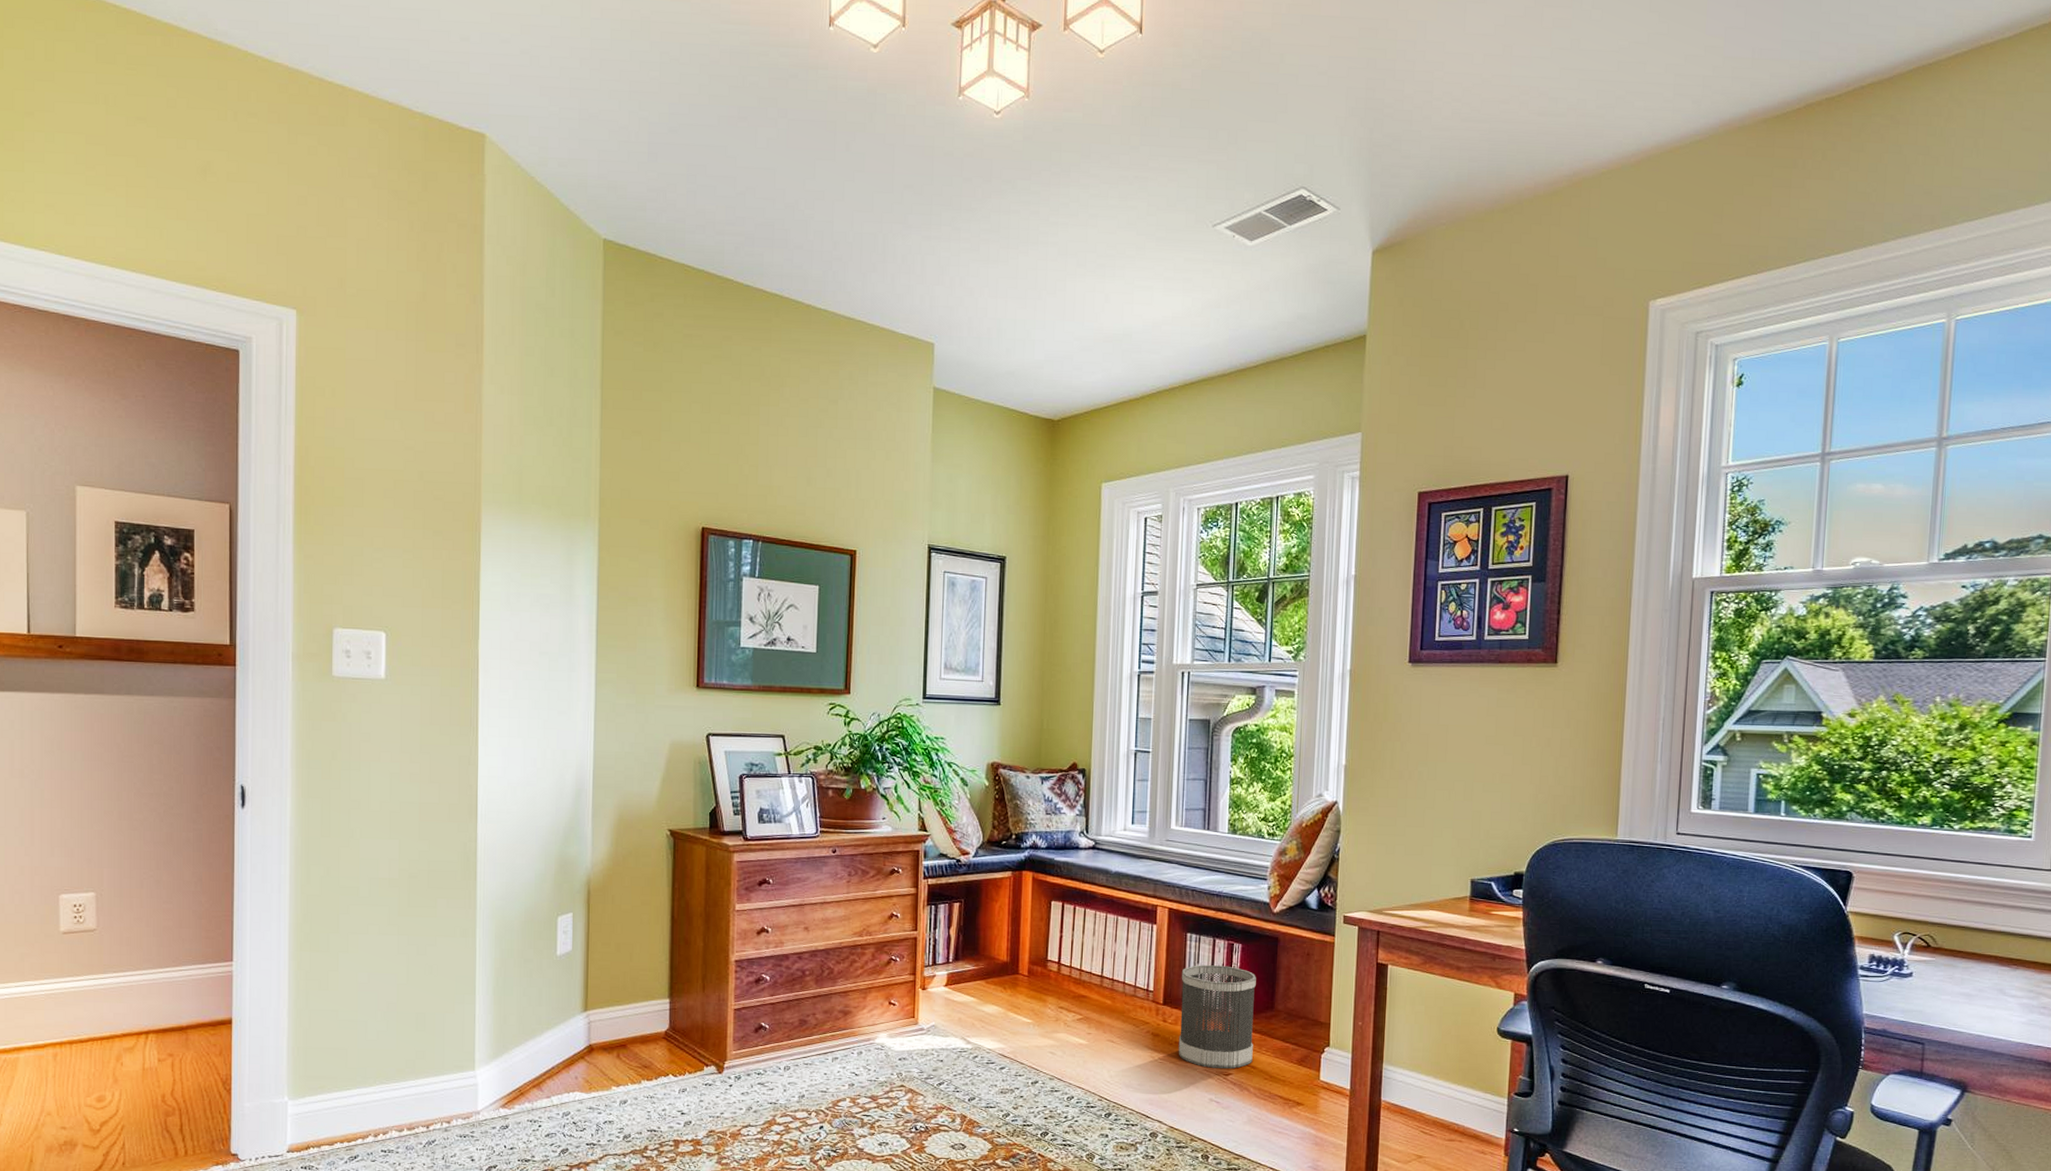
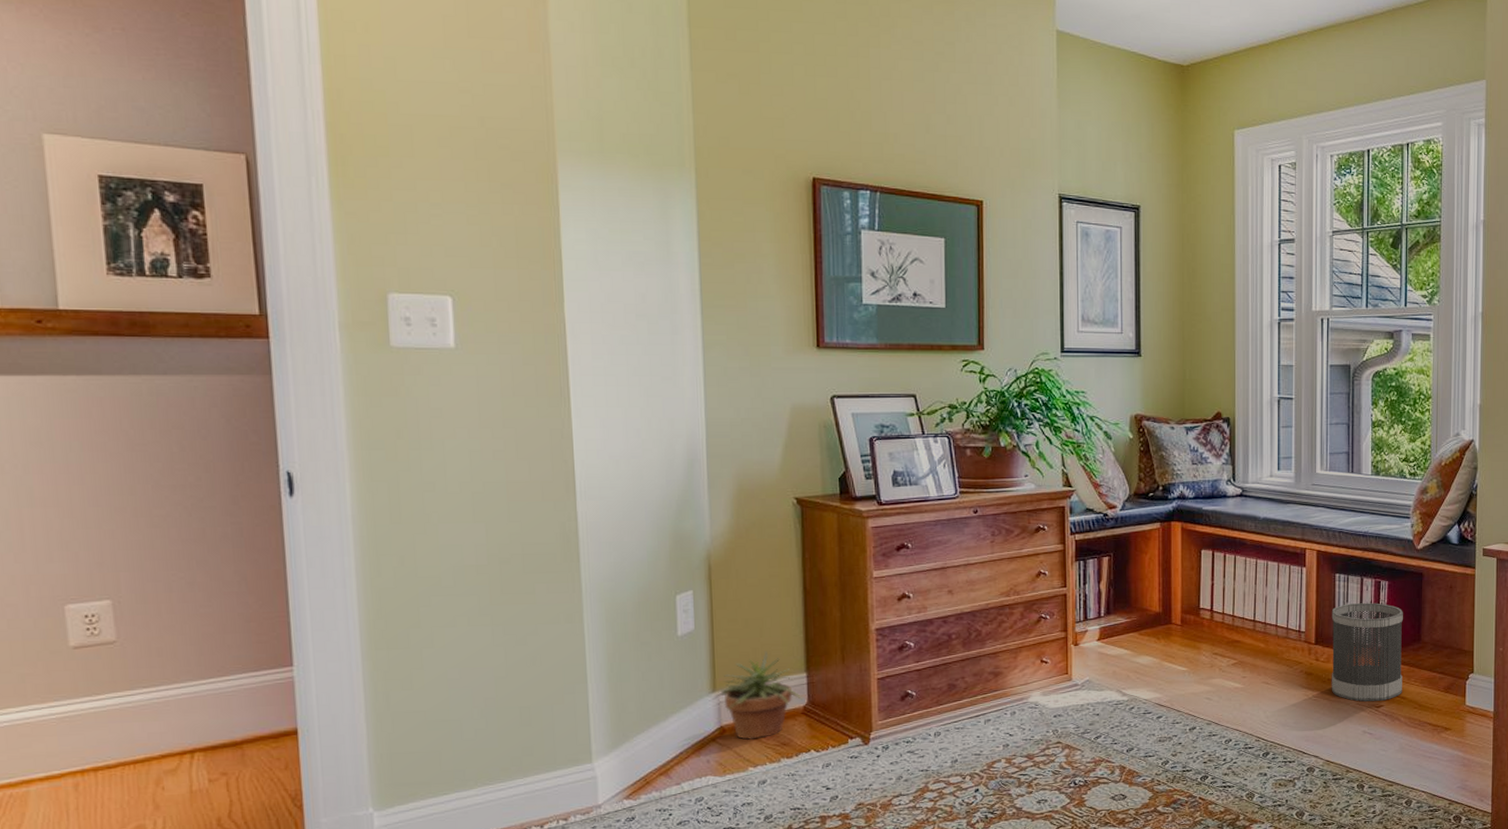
potted plant: none [588,975,664,1060] -> present [716,651,802,740]

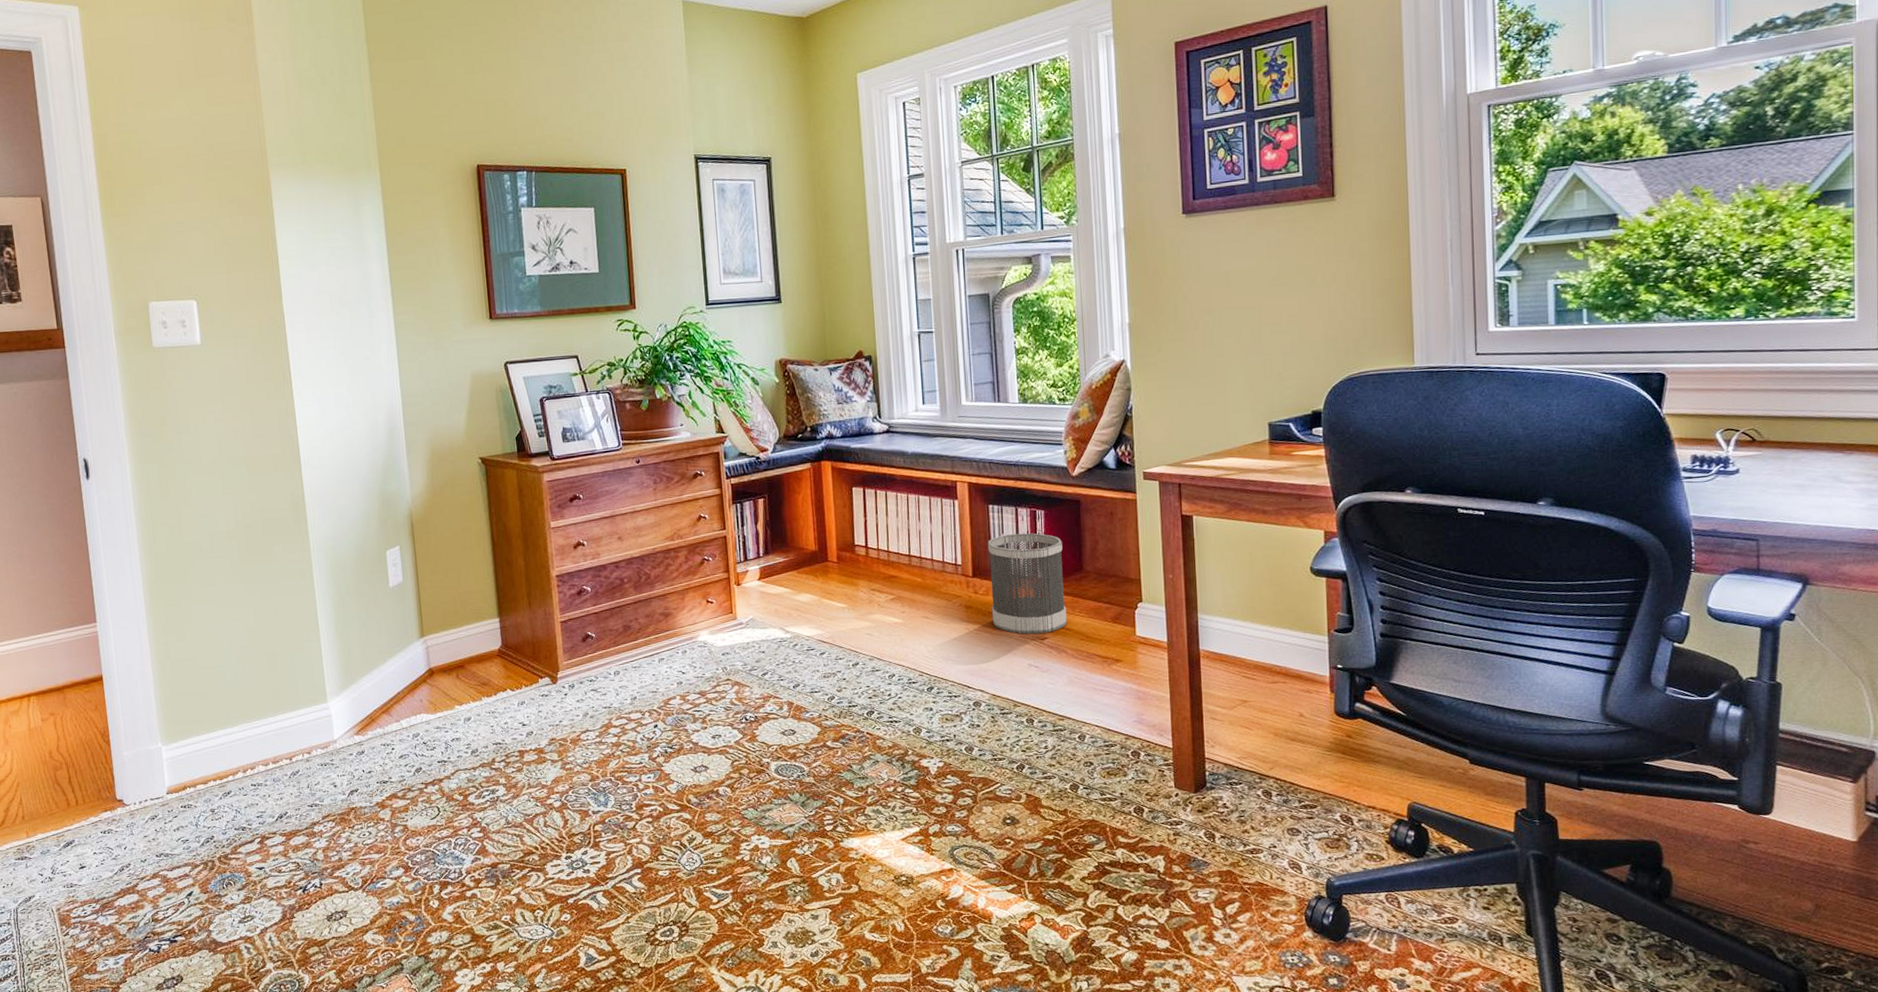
potted plant: present [716,651,802,740] -> none [424,599,497,680]

